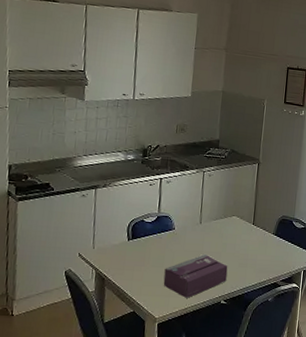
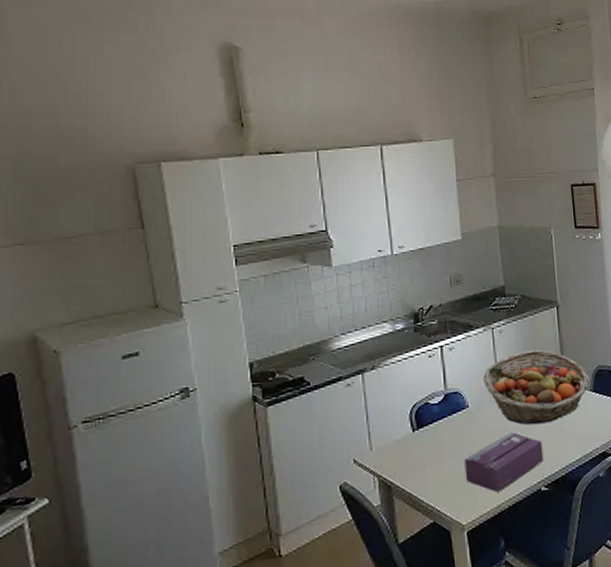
fruit basket: none [190,194,275,253] -> present [483,350,591,425]

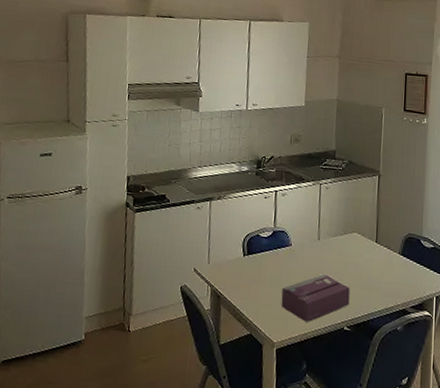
fruit basket: present [483,350,591,425] -> none [307,208,401,274]

